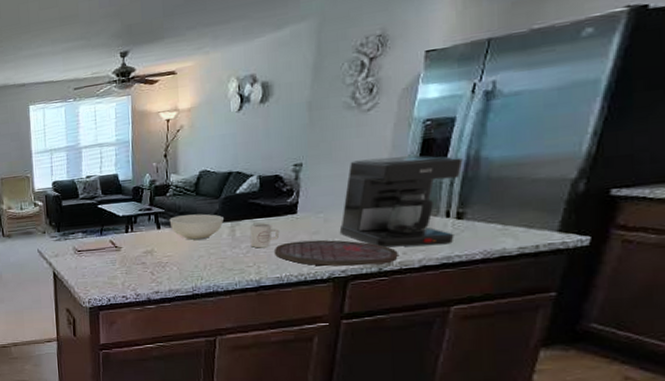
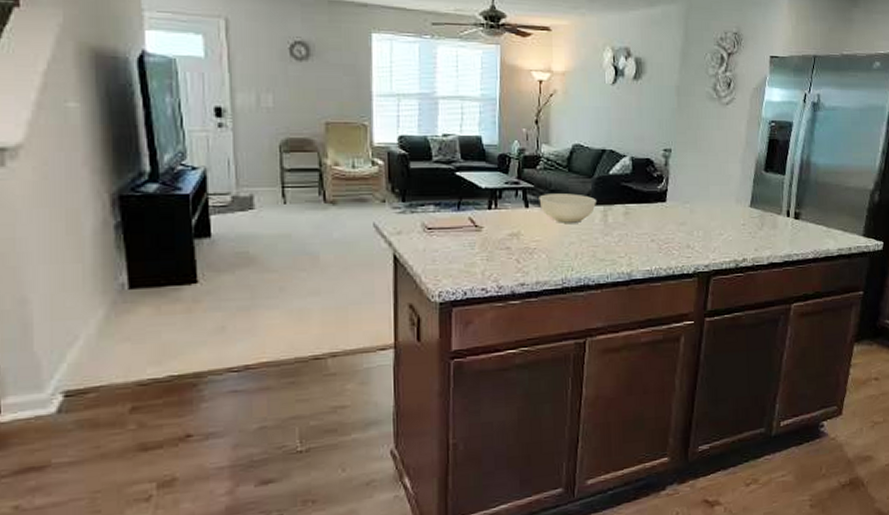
mug: present [250,223,280,249] -> none [622,210,650,237]
cutting board: present [275,240,398,267] -> none [646,231,751,262]
coffee maker: present [339,155,463,248] -> none [703,153,799,243]

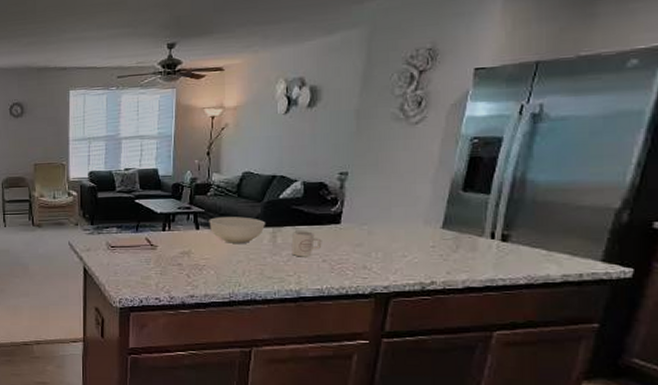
mug: none [622,210,650,237] -> present [291,231,322,257]

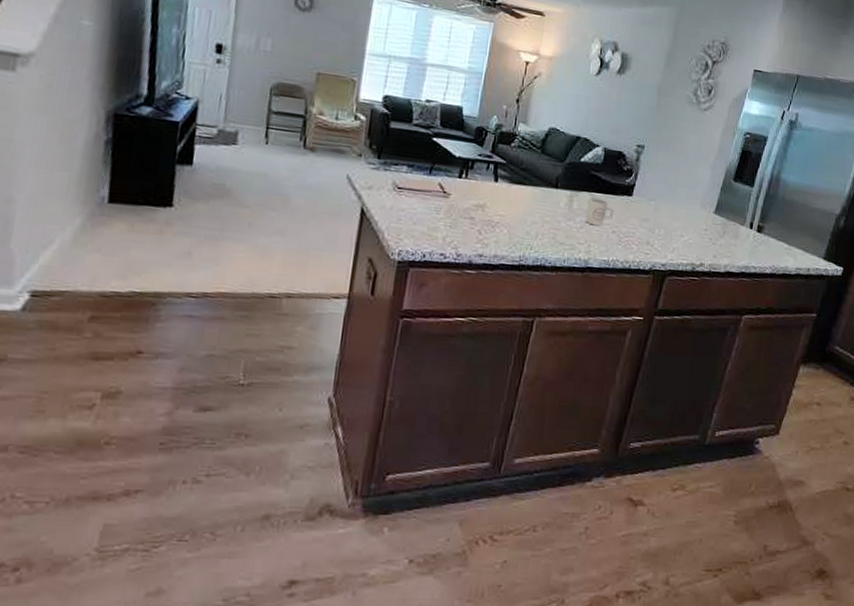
bowl: present [209,217,265,243] -> none [508,171,564,204]

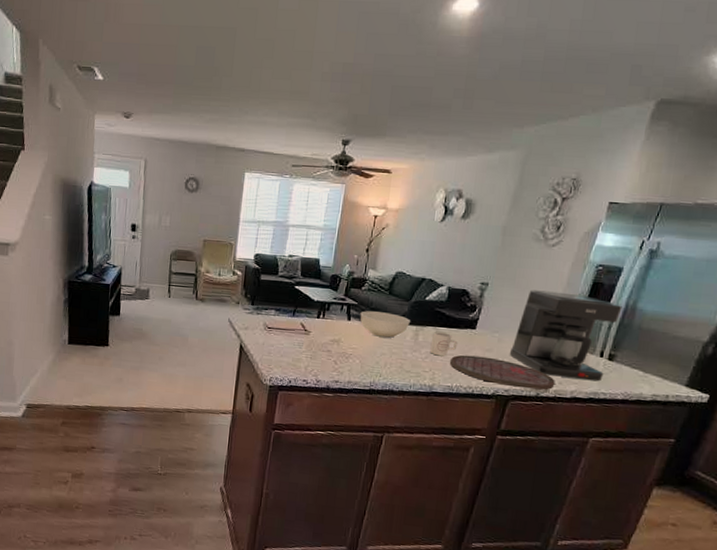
bowl: none [508,171,564,204] -> present [360,311,410,338]
cutting board: none [606,224,710,265] -> present [450,355,555,391]
coffee maker: none [665,155,768,255] -> present [509,290,623,382]

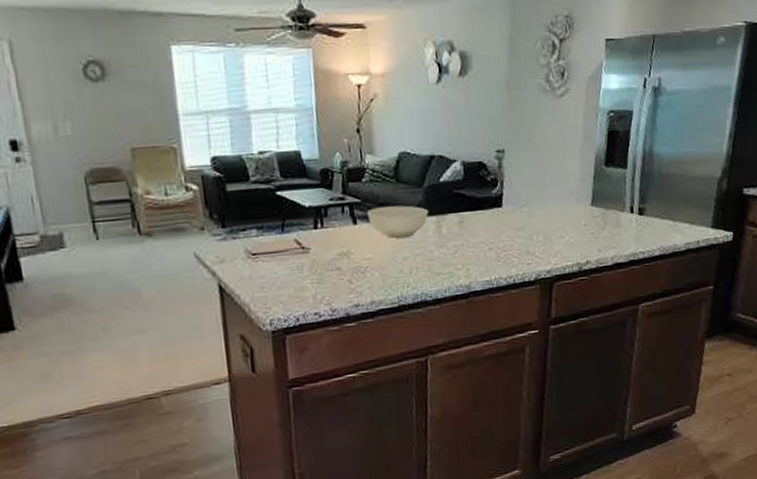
mug: present [430,332,458,357] -> none [456,217,487,248]
cutting board: present [450,355,555,391] -> none [483,237,595,268]
coffee maker: present [509,290,623,382] -> none [542,147,641,245]

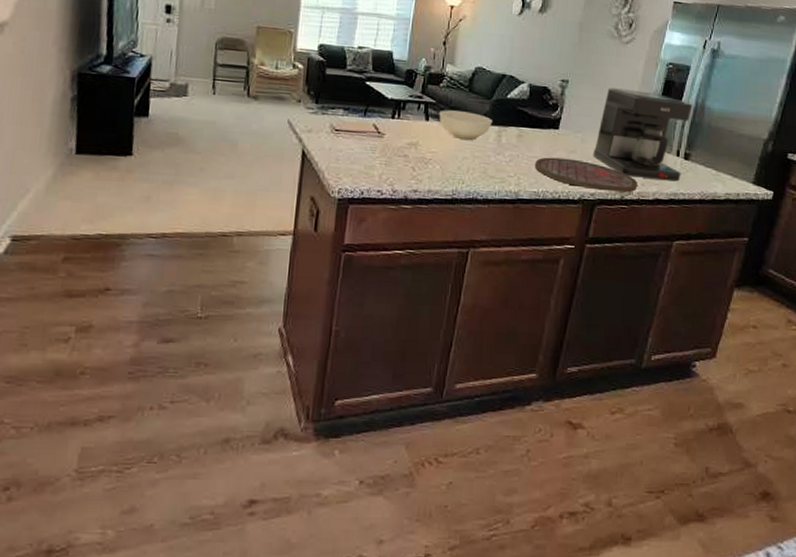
cutting board: none [483,237,595,268] -> present [535,157,638,194]
coffee maker: none [542,147,641,245] -> present [592,87,693,182]

